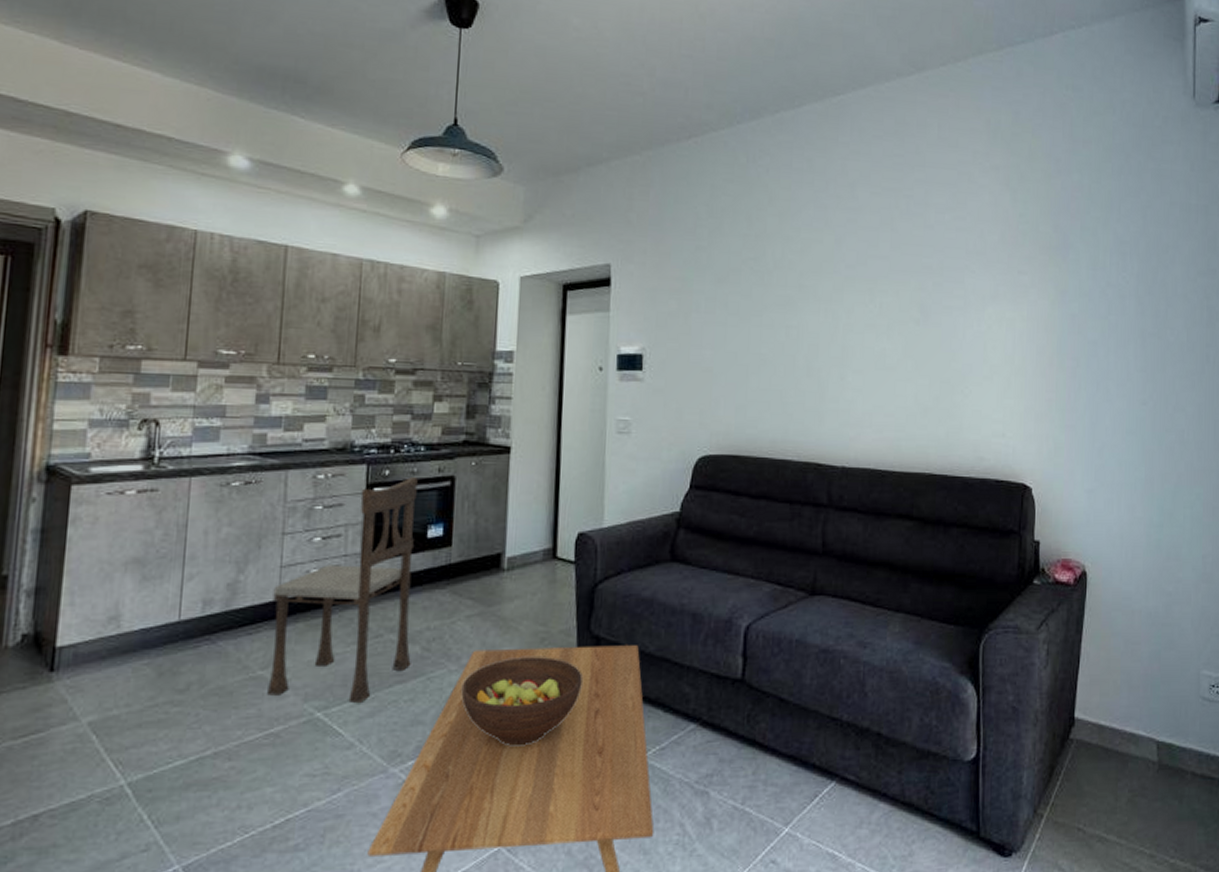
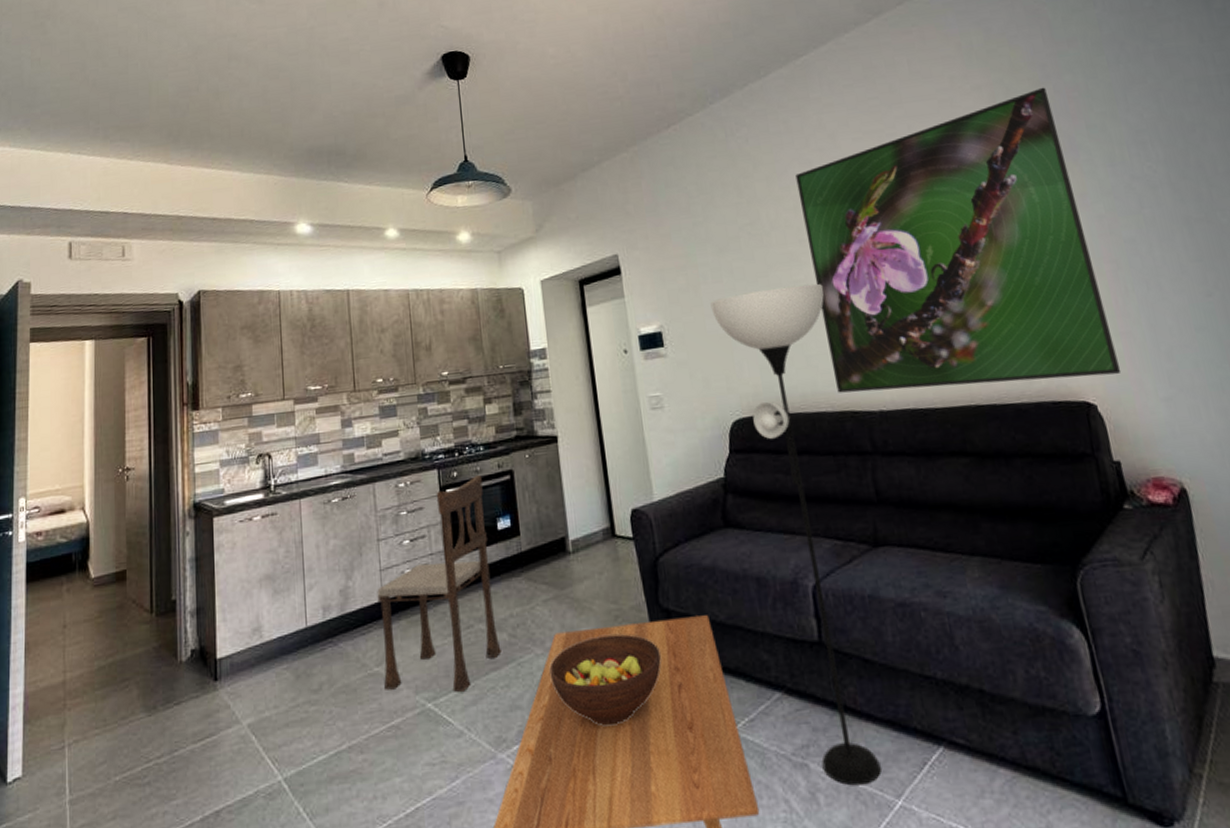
floor lamp: none [698,329,812,813] -> present [710,283,881,786]
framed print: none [806,181,1059,462] -> present [795,87,1121,393]

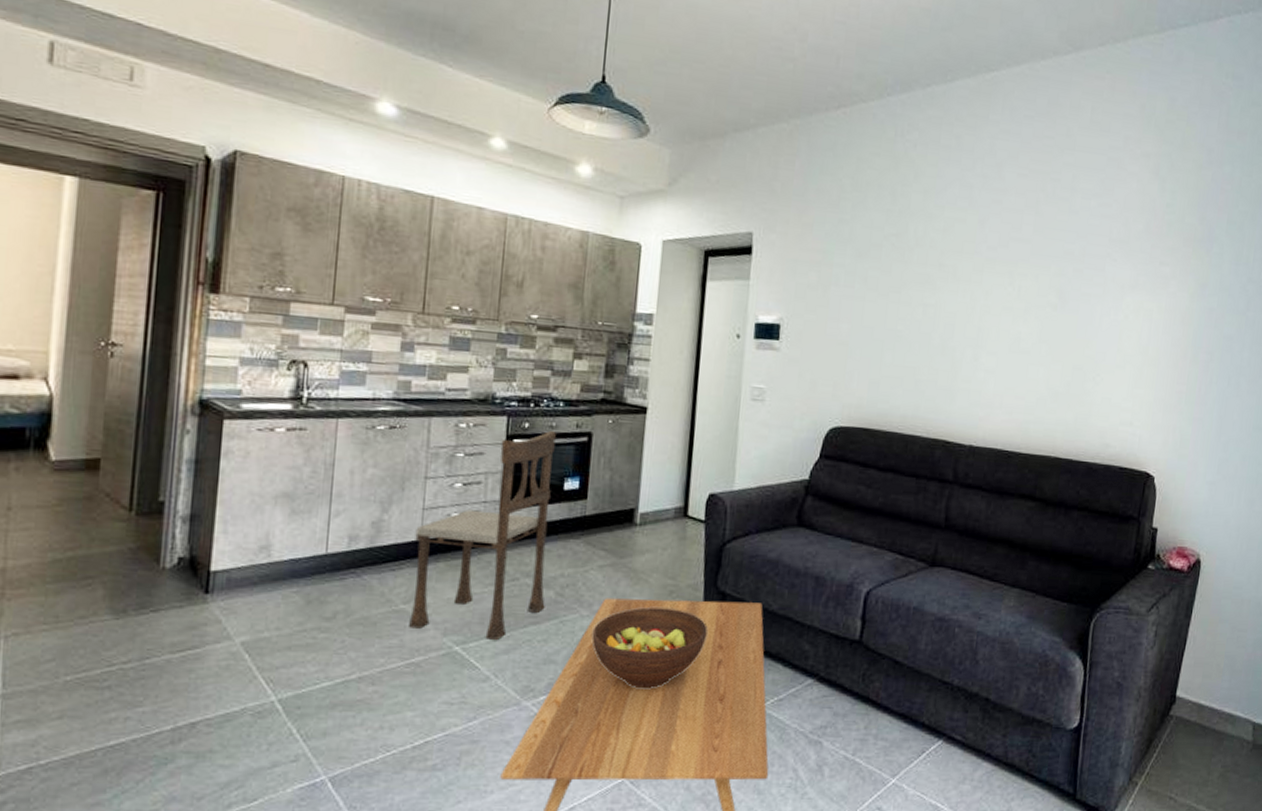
floor lamp: present [710,283,881,786] -> none [834,303,949,764]
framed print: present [795,87,1121,393] -> none [936,171,1205,453]

